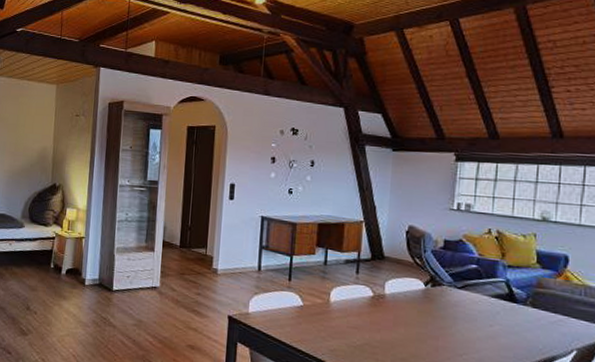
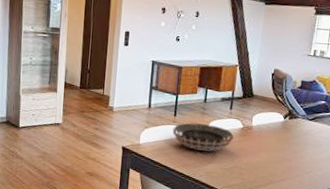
decorative bowl: none [287,289,363,324] -> present [172,123,234,152]

